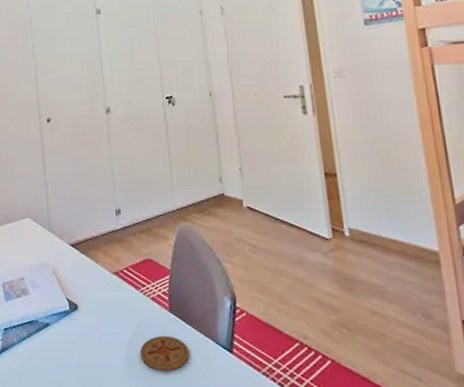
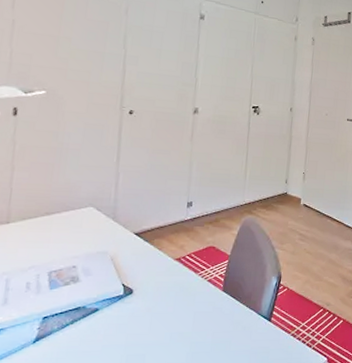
coaster: present [140,335,190,371] -> none [189,311,235,342]

